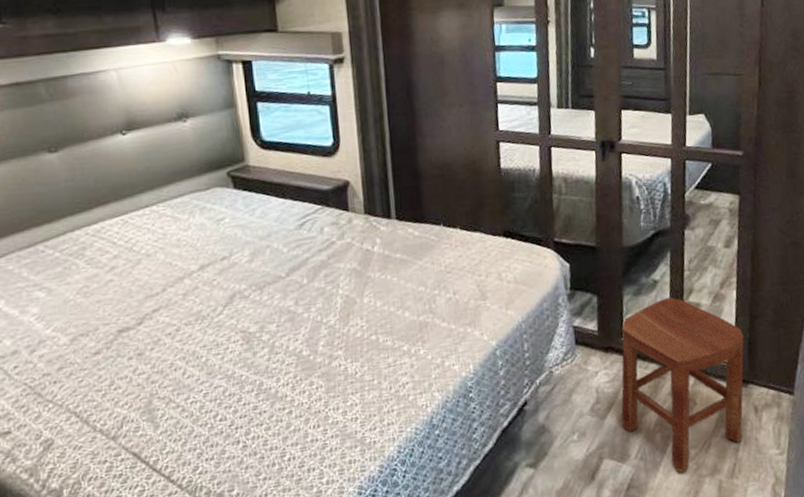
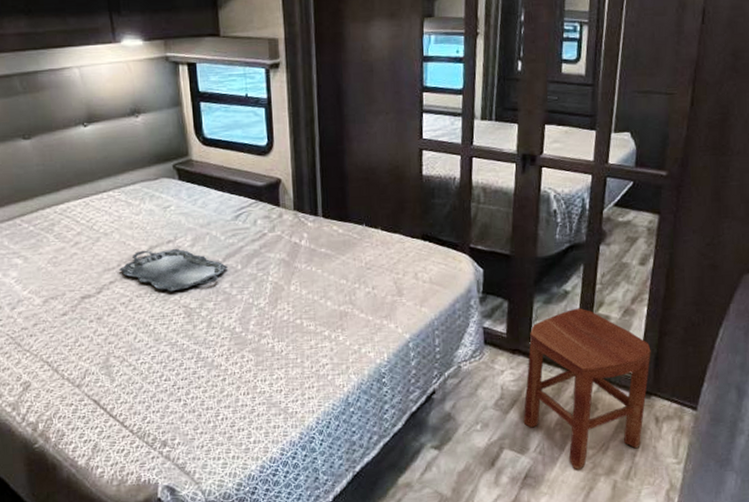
serving tray: none [164,265,293,316] -> present [119,248,229,292]

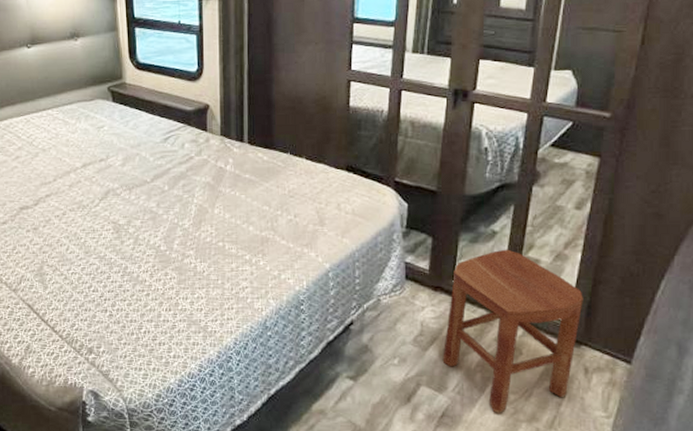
serving tray: present [119,248,229,292] -> none [55,166,156,208]

